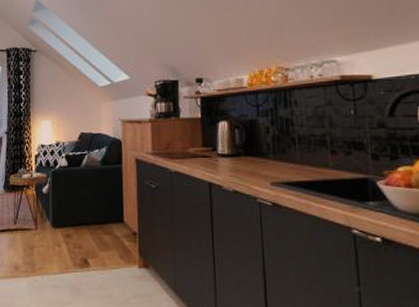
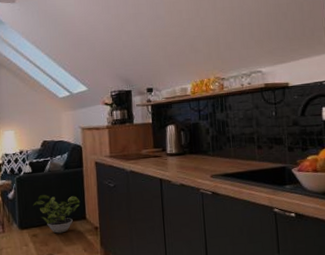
potted plant: none [67,191,118,236] -> present [33,194,81,234]

